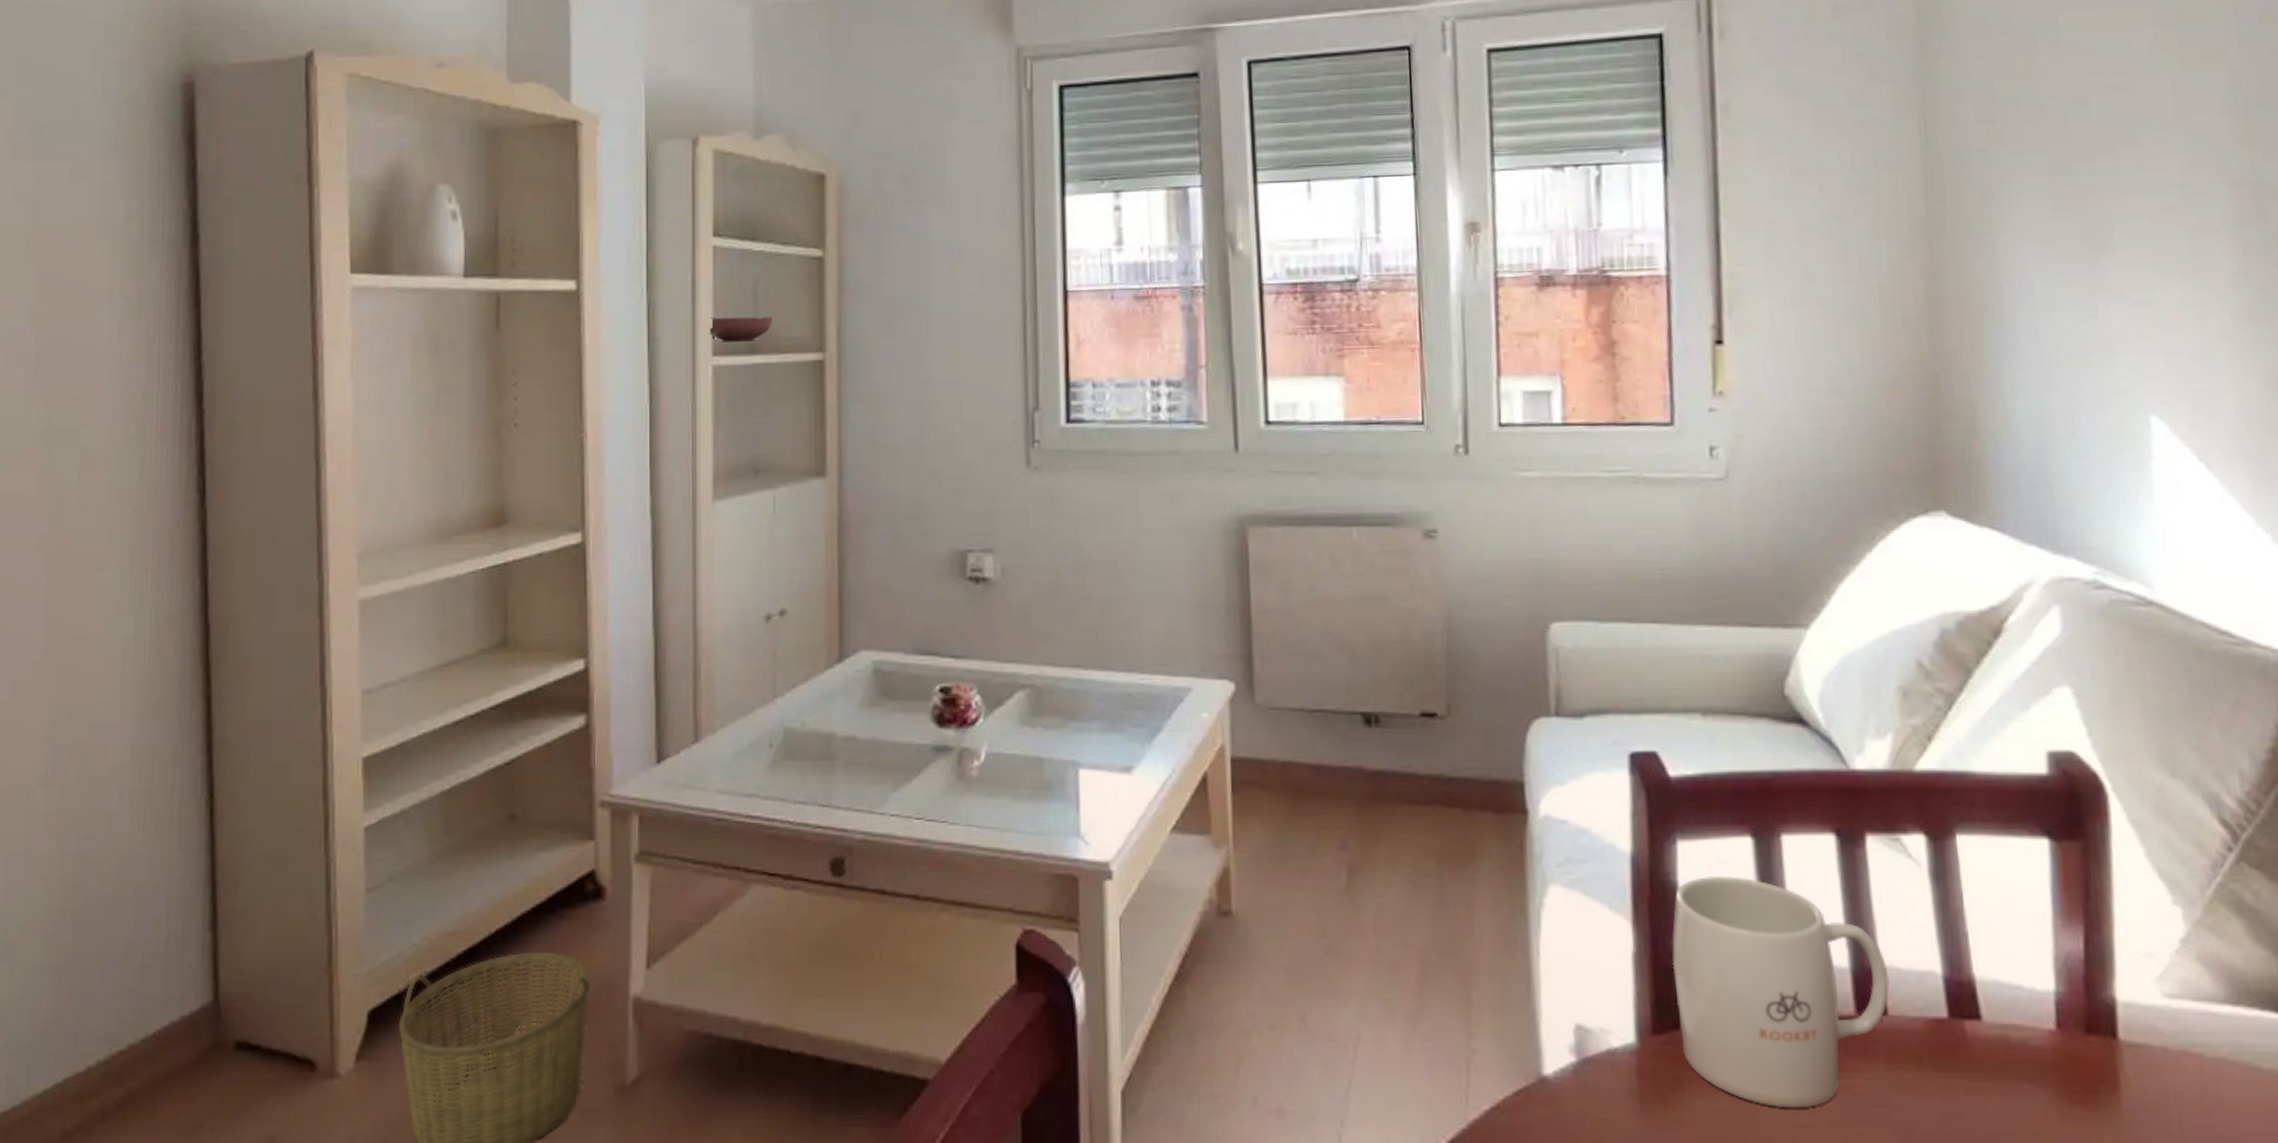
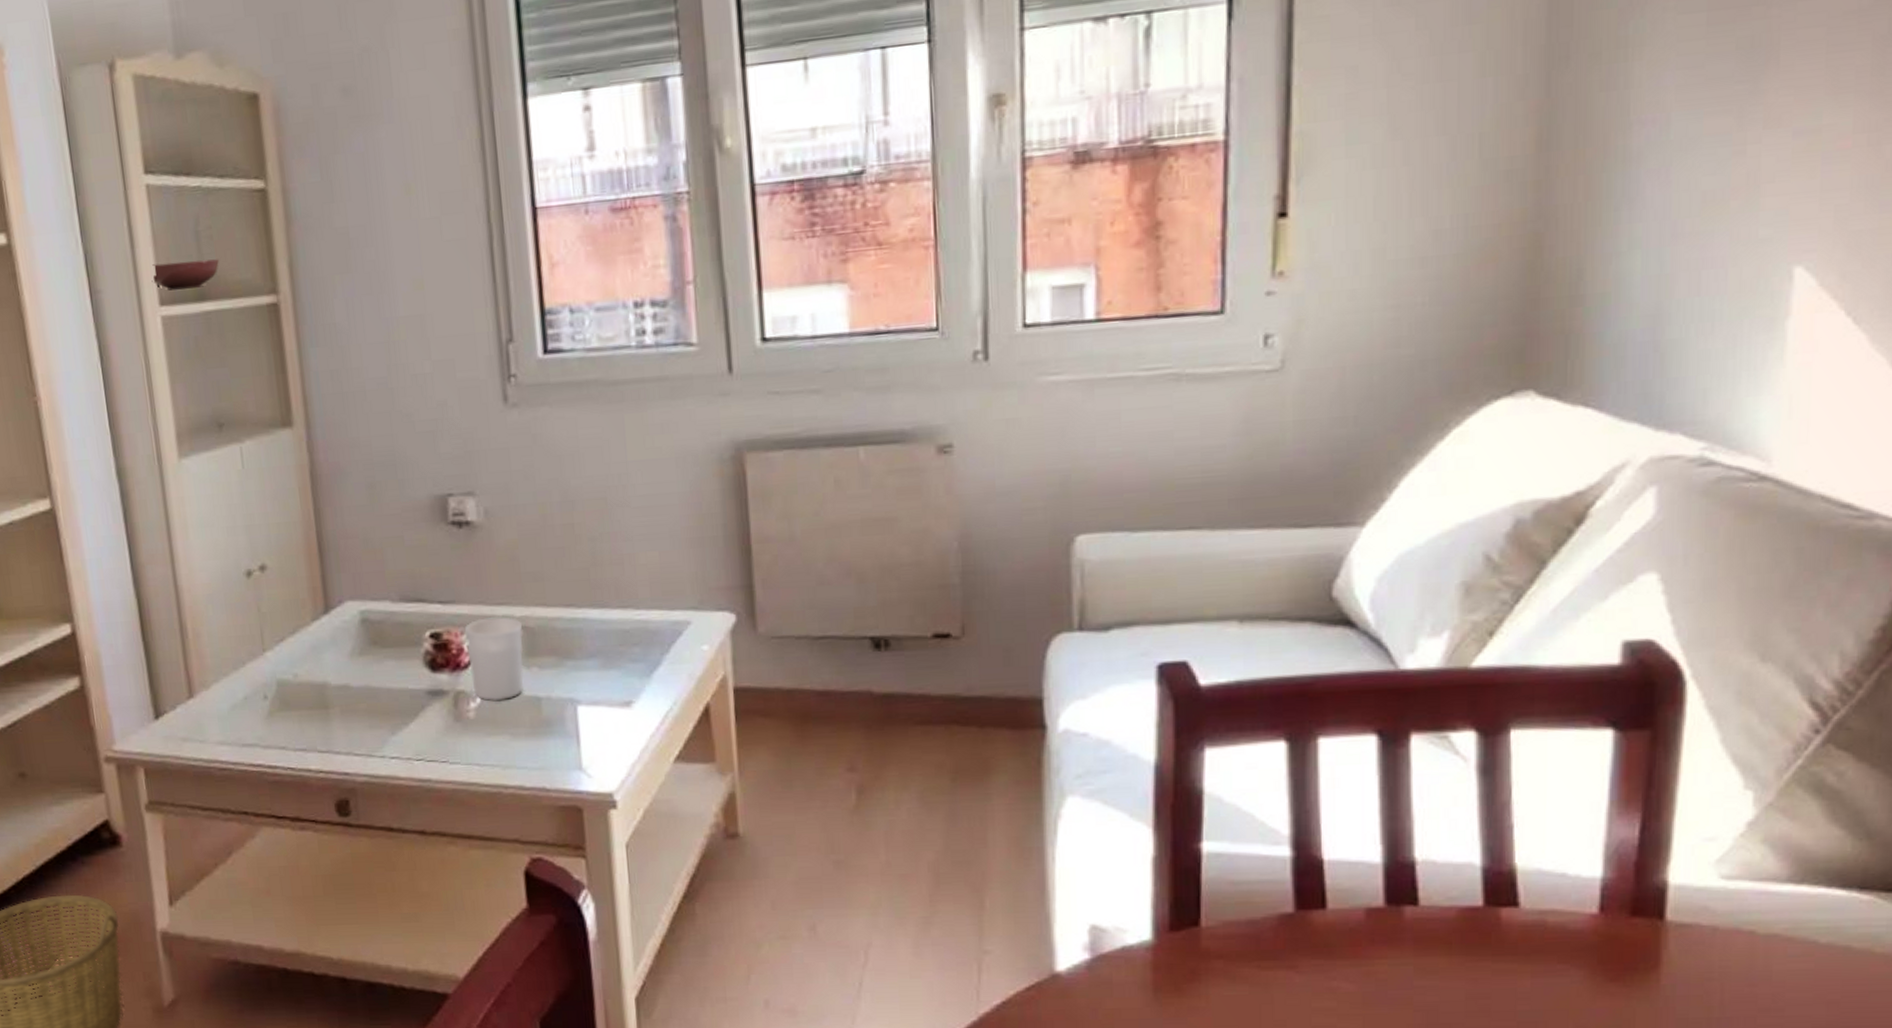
candle holder: none [973,674,1030,759] -> present [464,617,524,701]
mug: present [1672,875,1890,1109] -> none [1193,780,1423,994]

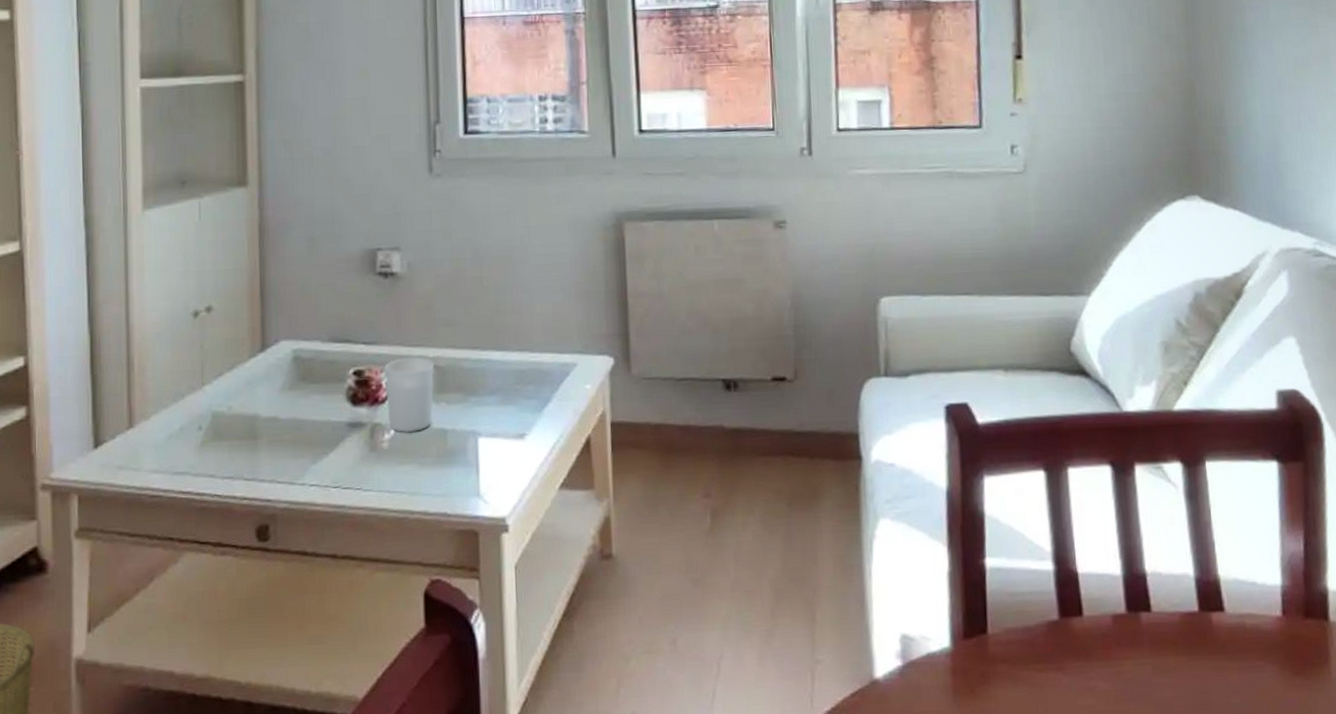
bowl: present [151,259,220,290] -> none [135,42,197,66]

